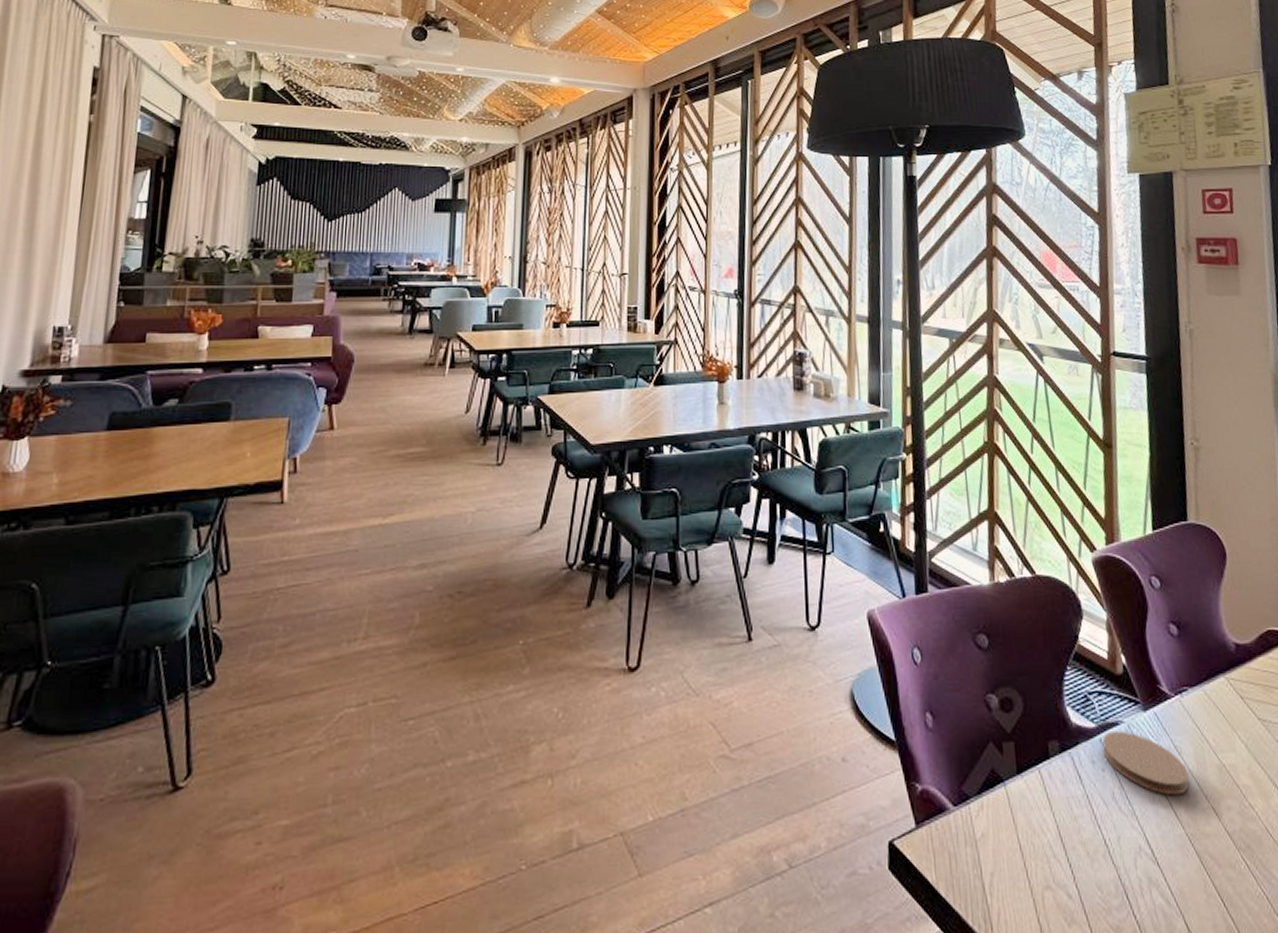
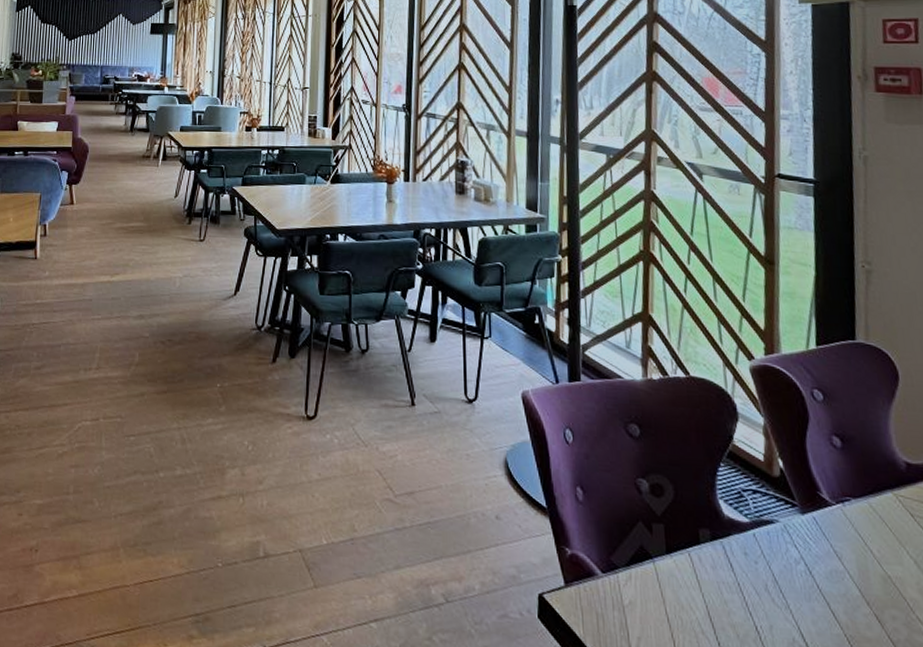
coaster: present [1102,730,1189,796] -> none [756,528,850,598]

